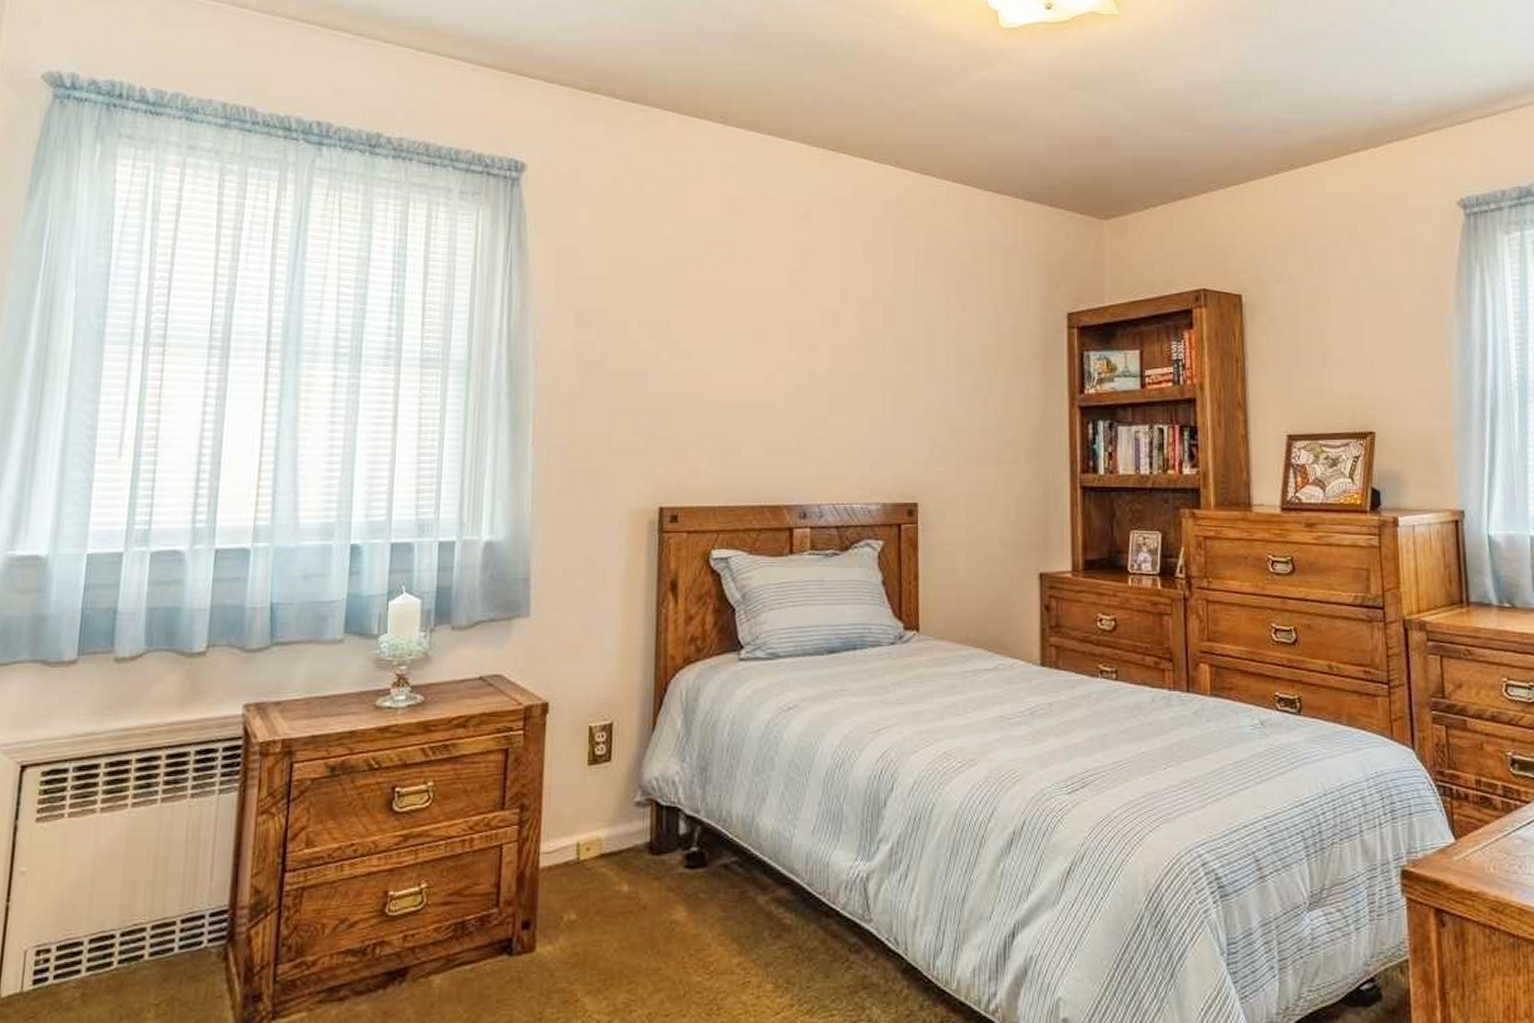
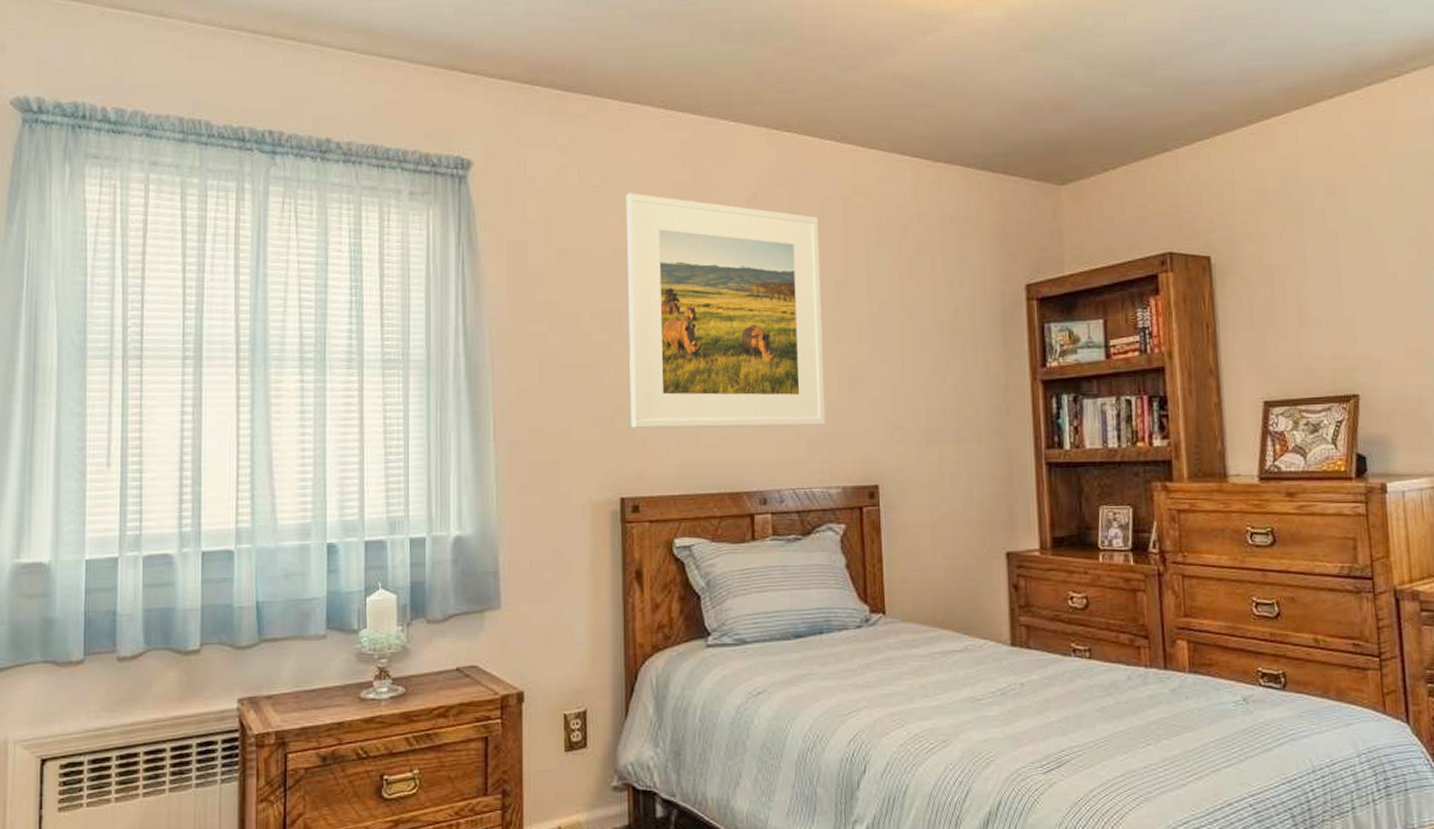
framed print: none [673,204,870,442] -> present [625,193,825,428]

